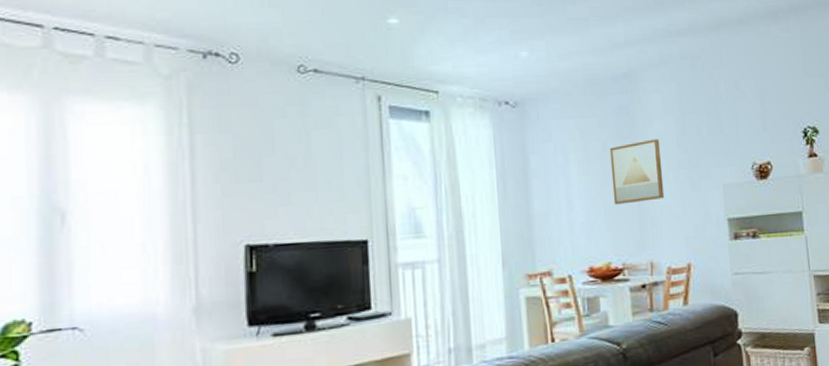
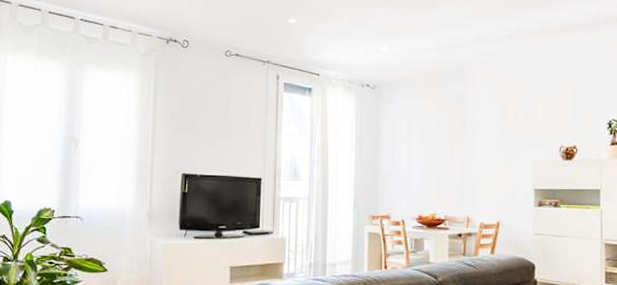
wall art: present [609,139,665,205] -> none [442,121,484,170]

